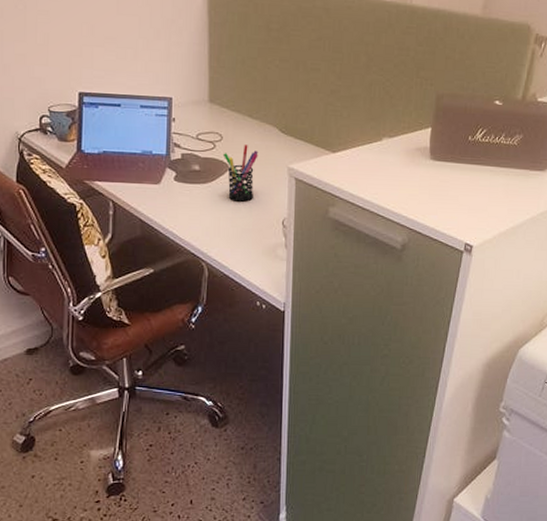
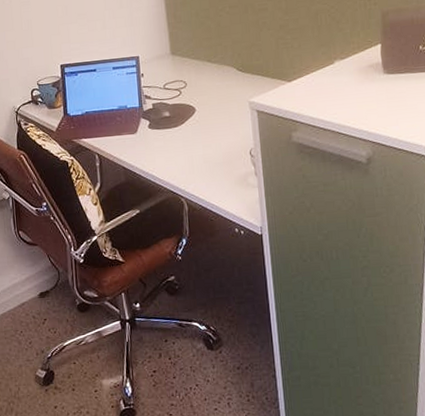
pen holder: present [222,145,258,202] -> none [188,87,221,139]

